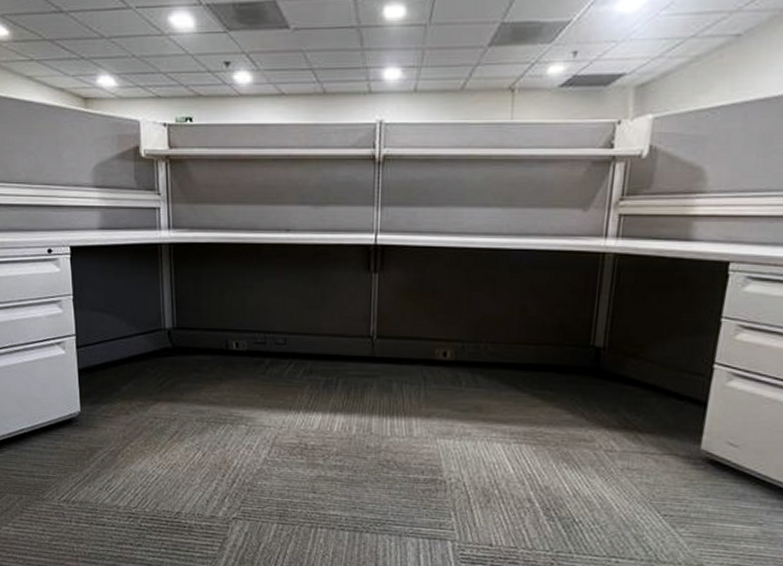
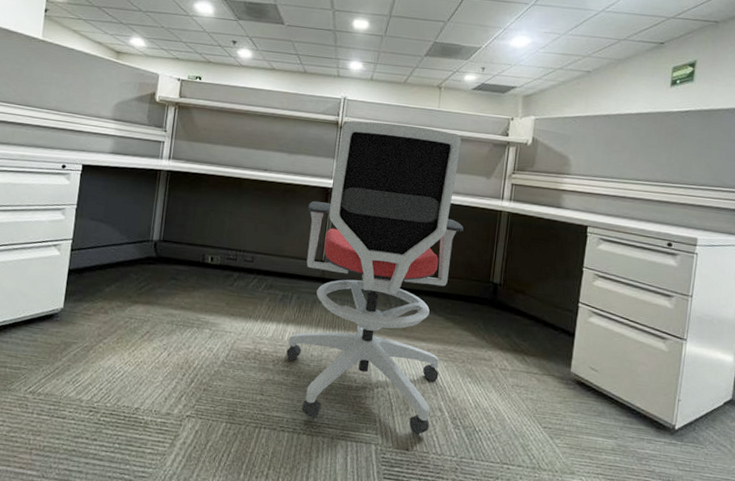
office chair: none [337,149,552,529] -> present [286,120,464,435]

